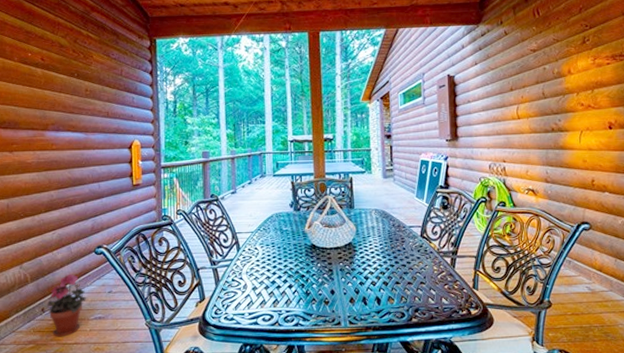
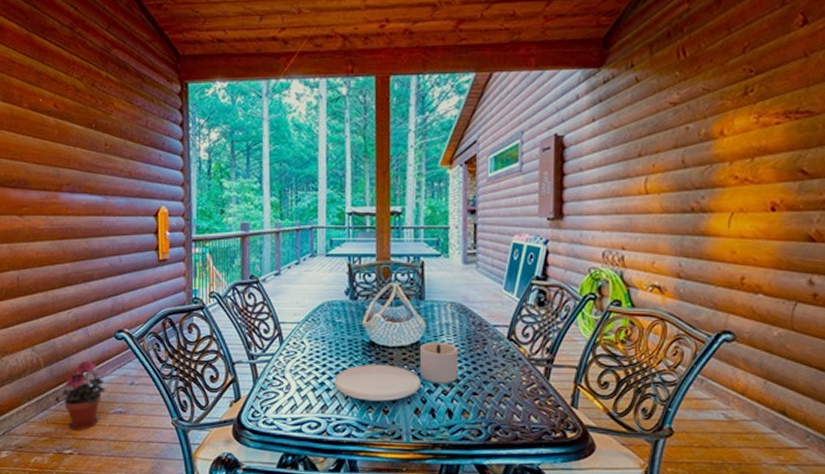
plate: none [283,263,355,295] -> present [334,364,422,402]
candle: none [351,242,383,276] -> present [419,341,458,384]

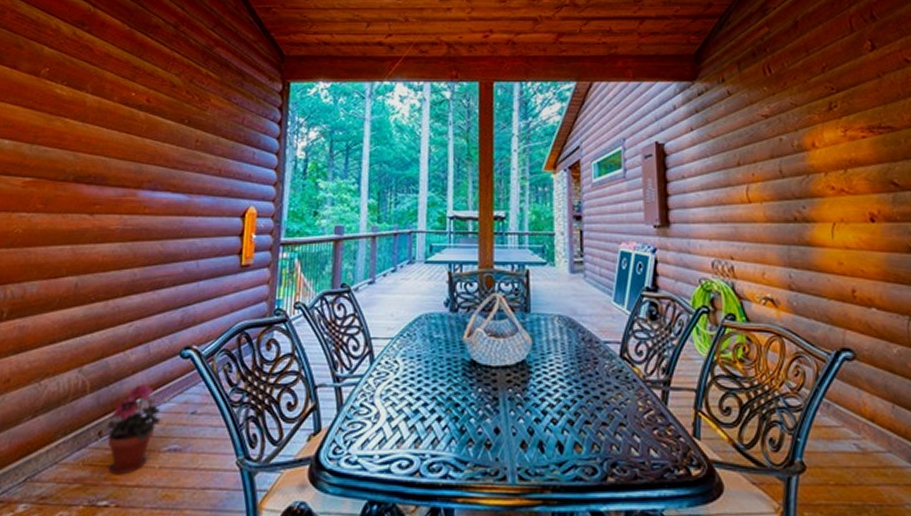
plate: present [334,364,422,402] -> none [429,387,528,434]
candle: present [419,341,458,384] -> none [525,360,568,410]

